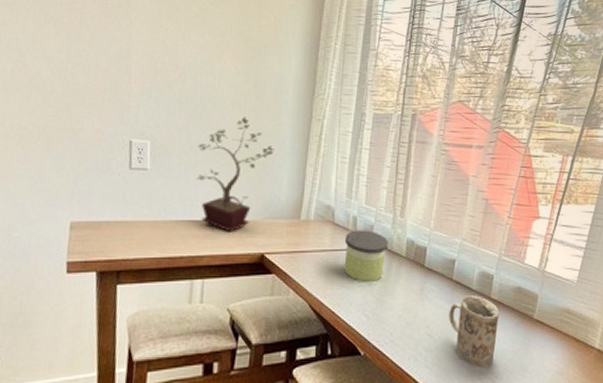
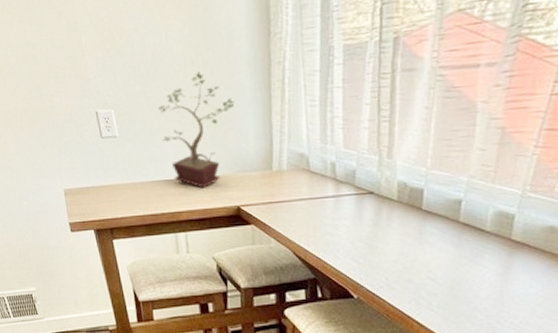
candle: present [344,230,388,281] -> none [323,175,376,228]
mug: present [449,295,499,367] -> none [456,237,523,311]

